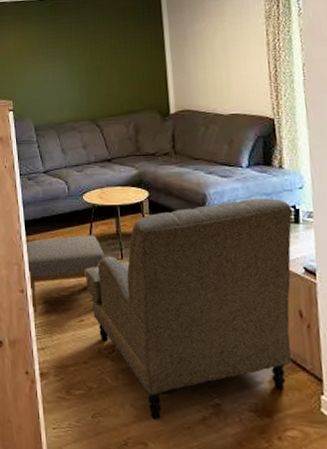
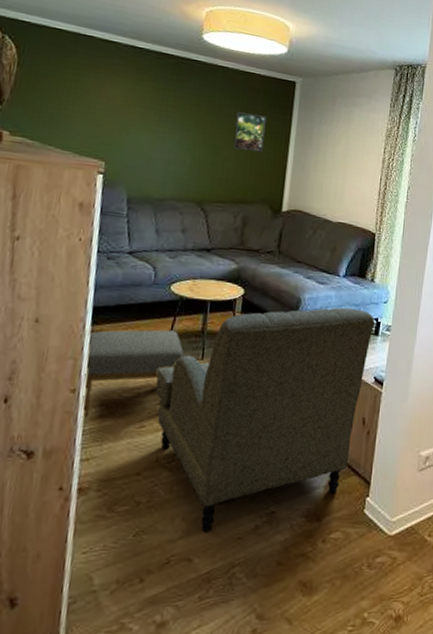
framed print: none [111,30,141,66] -> present [233,112,267,152]

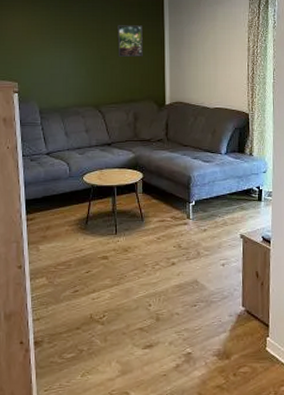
footstool: present [81,329,184,418] -> none [24,213,101,287]
armchair: present [155,307,375,532] -> none [82,180,257,371]

